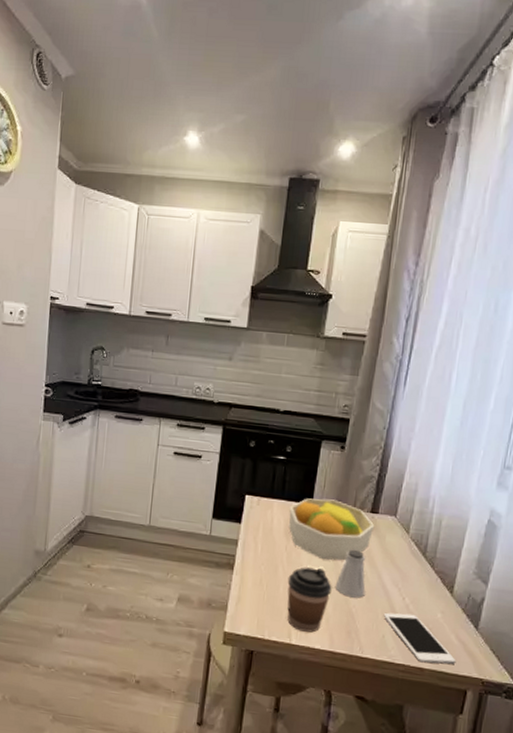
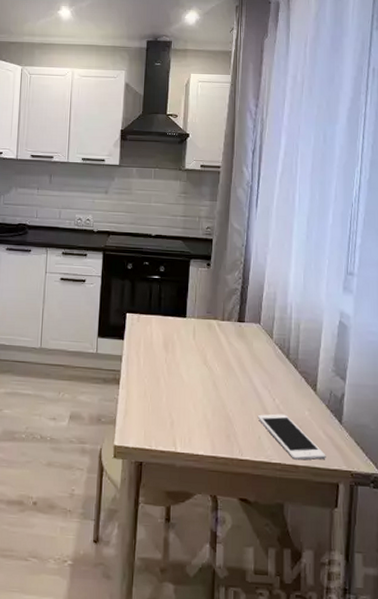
coffee cup: present [287,567,332,633] -> none [169,376,210,439]
fruit bowl: present [289,498,375,561] -> none [166,312,243,369]
saltshaker: present [335,549,366,598] -> none [212,357,239,403]

